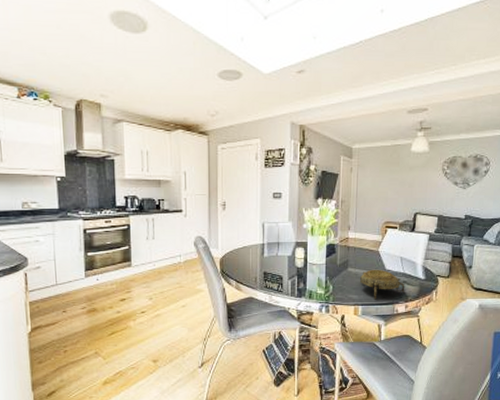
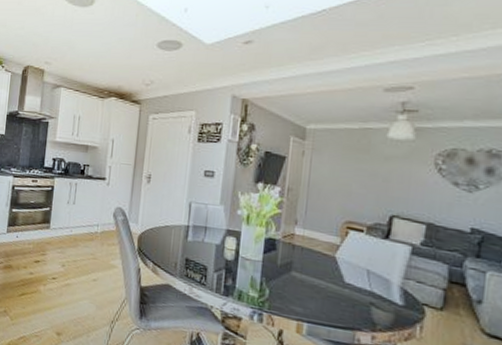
decorative bowl: present [359,269,405,300] -> none [305,278,372,319]

